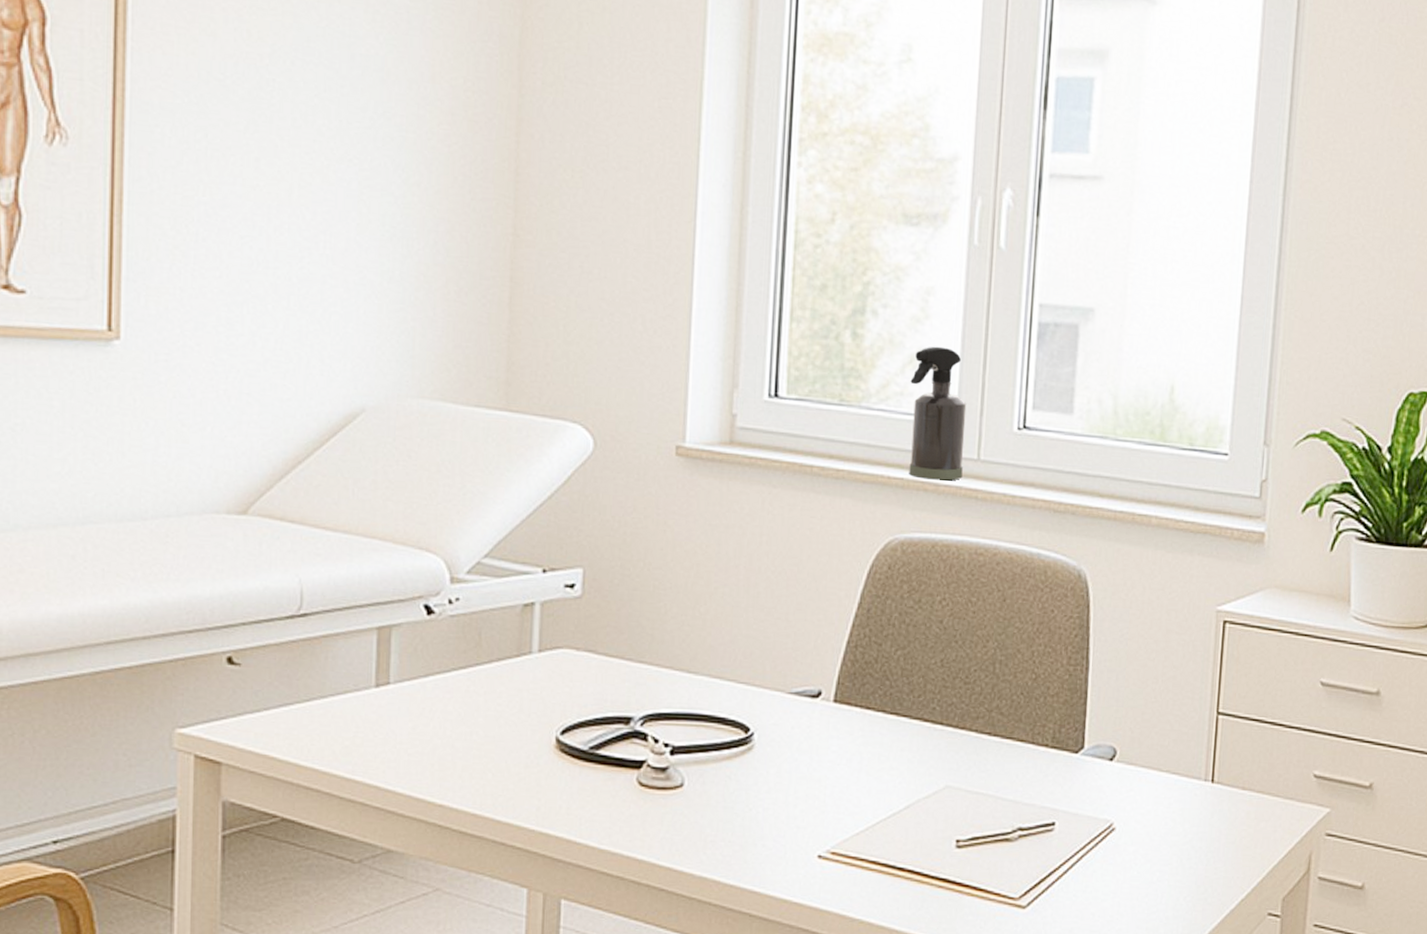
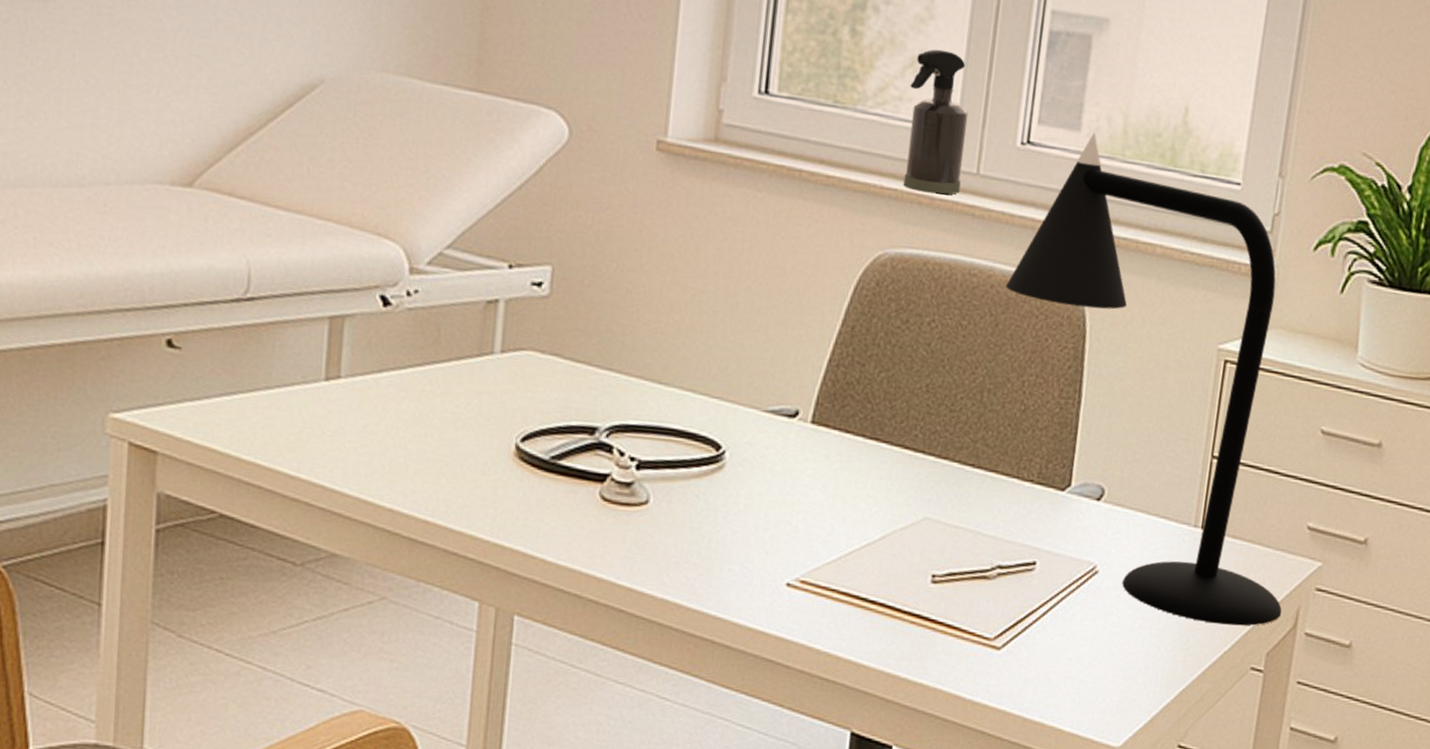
desk lamp: none [1010,414,1295,874] -> present [1005,132,1282,626]

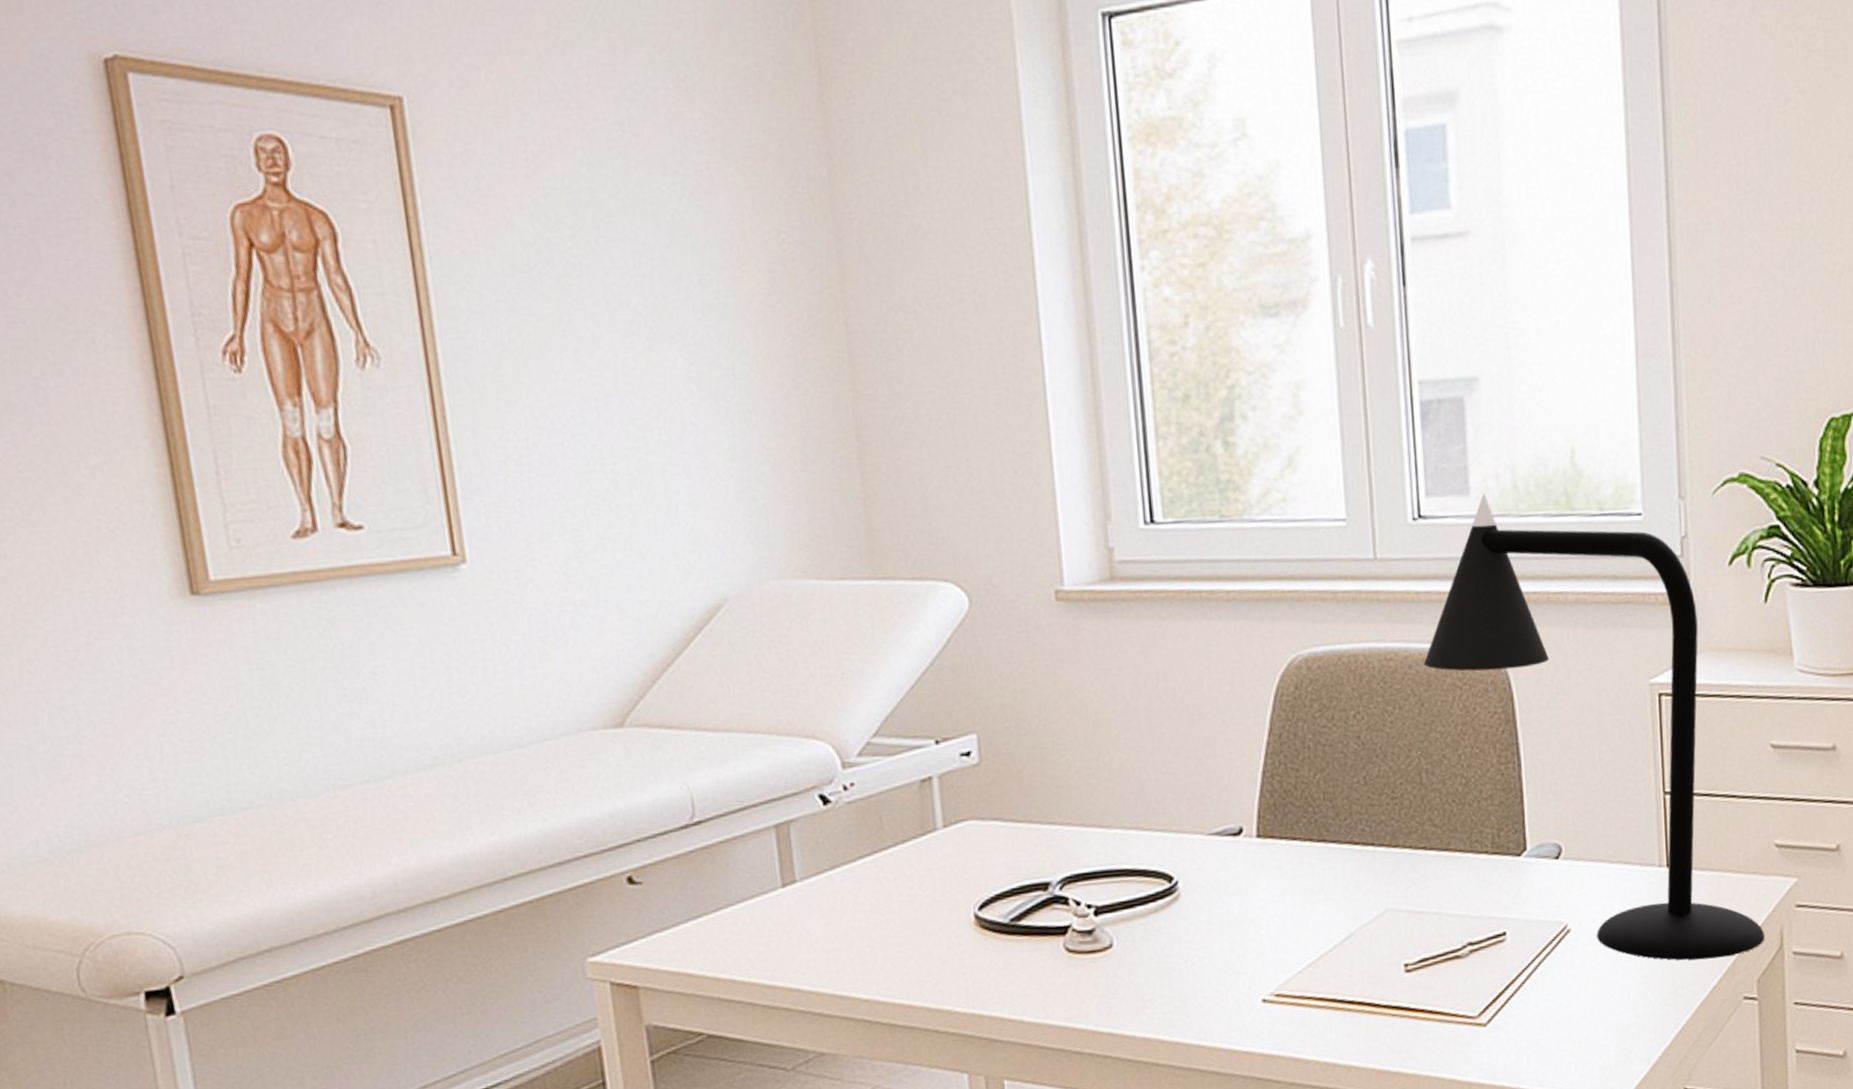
spray bottle: present [903,49,969,195] -> none [1292,443,1361,588]

